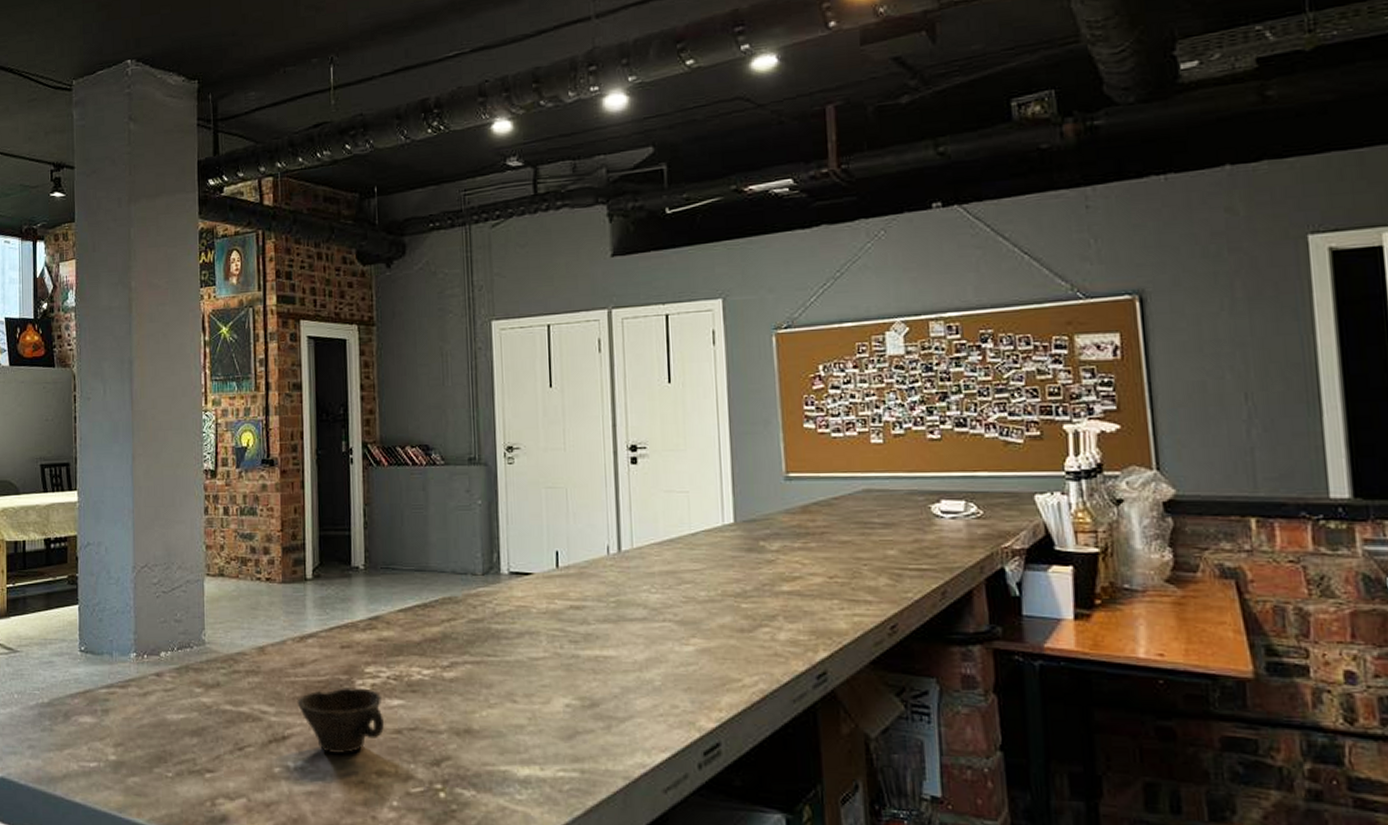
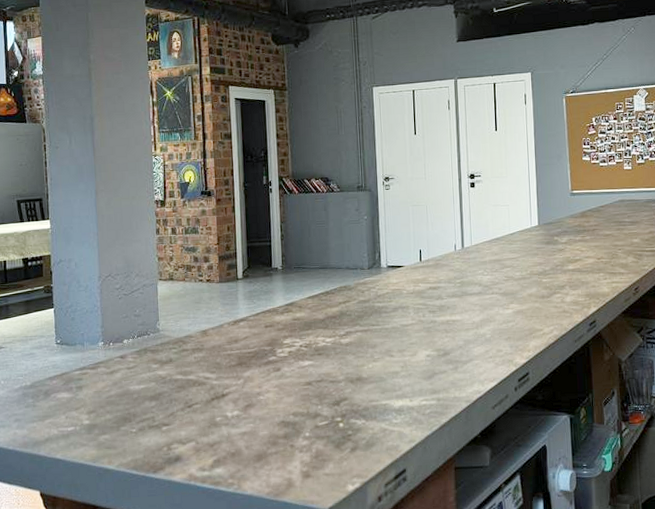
cup: present [297,688,385,755] -> none [232,355,299,404]

